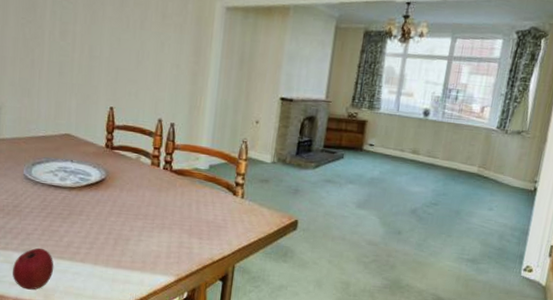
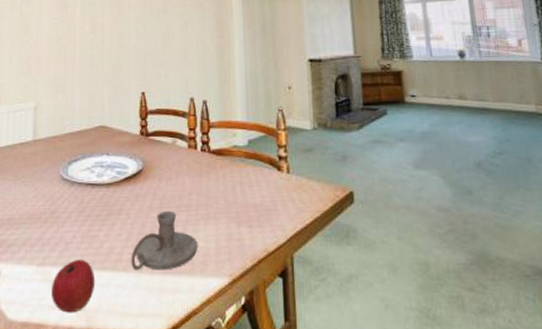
candle holder: none [88,217,151,266] -> present [131,210,198,271]

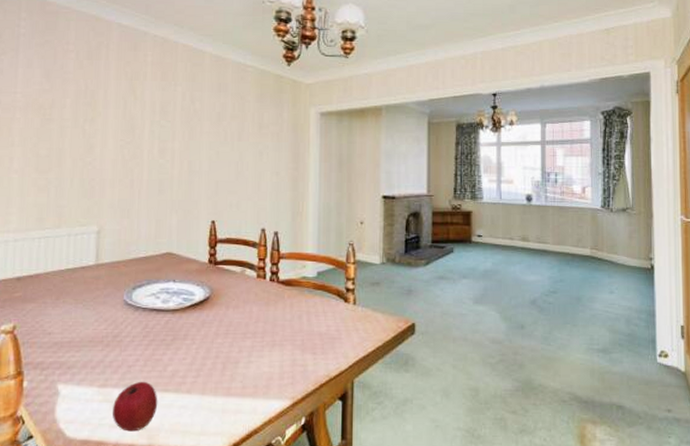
candle holder: present [131,210,198,271] -> none [194,337,262,393]

